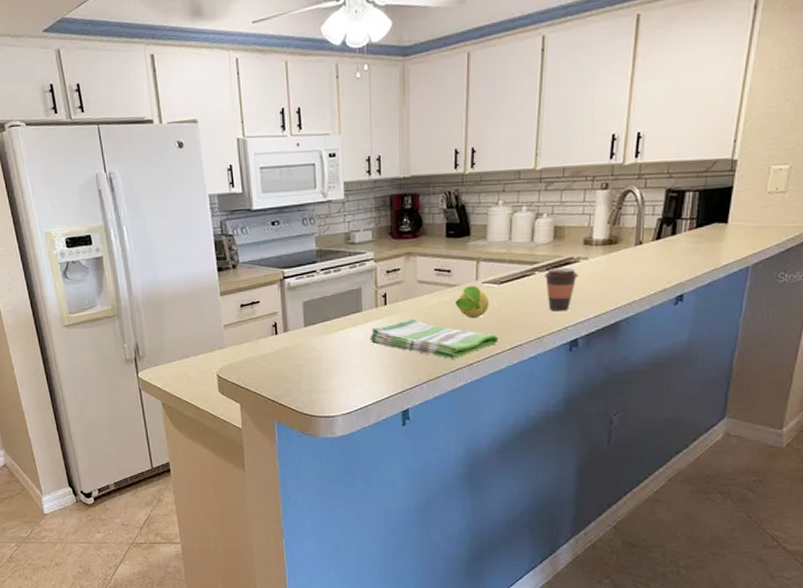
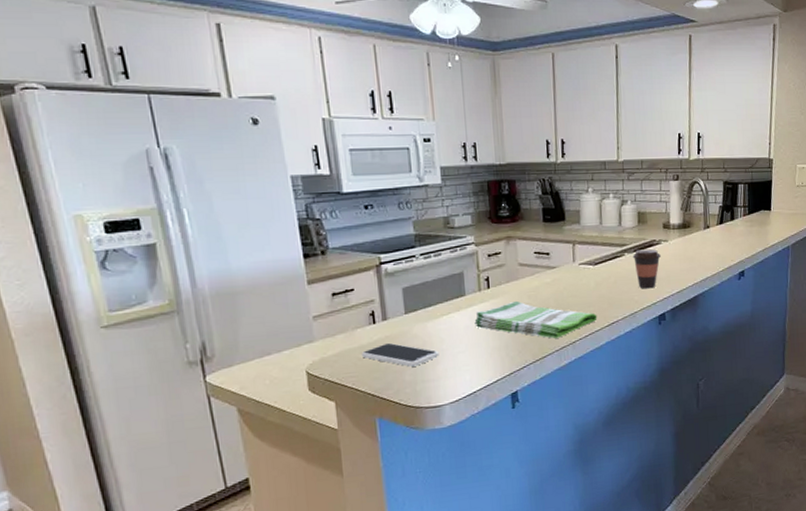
smartphone: none [264,353,335,377] -> present [361,342,439,367]
fruit: present [455,285,489,319] -> none [555,267,586,299]

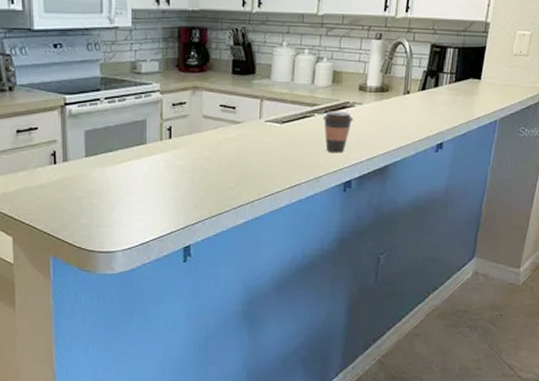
smartphone: present [361,342,439,367] -> none [40,184,116,210]
dish towel: present [474,300,597,339] -> none [153,153,279,196]

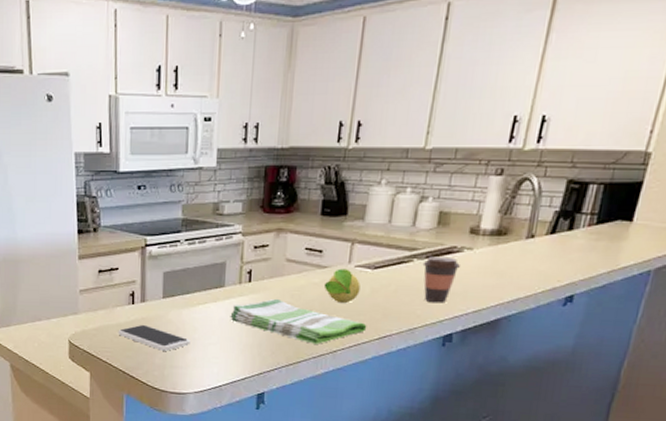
smartphone: none [40,184,116,210] -> present [118,324,191,351]
dish towel: none [153,153,279,196] -> present [230,298,367,344]
fruit: none [238,124,271,157] -> present [323,268,361,304]

